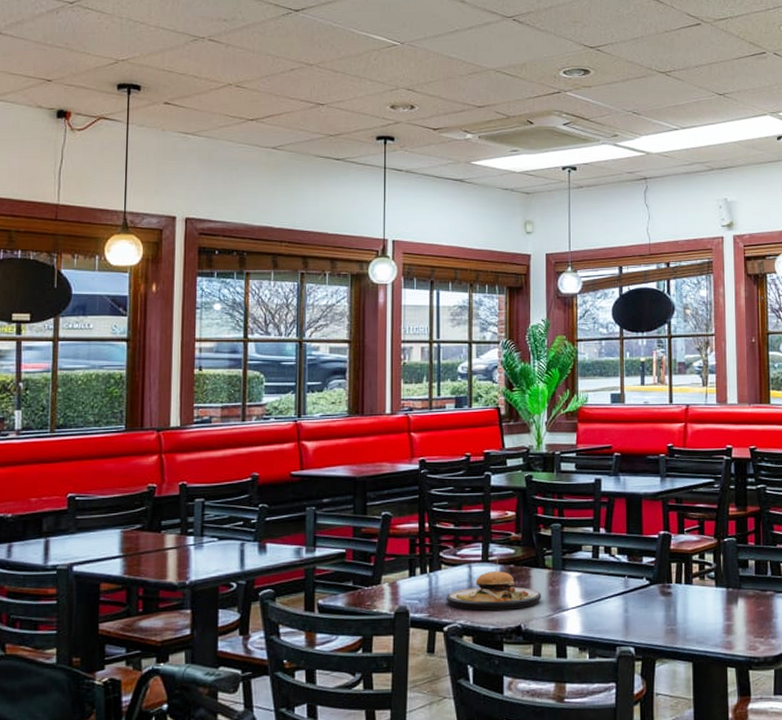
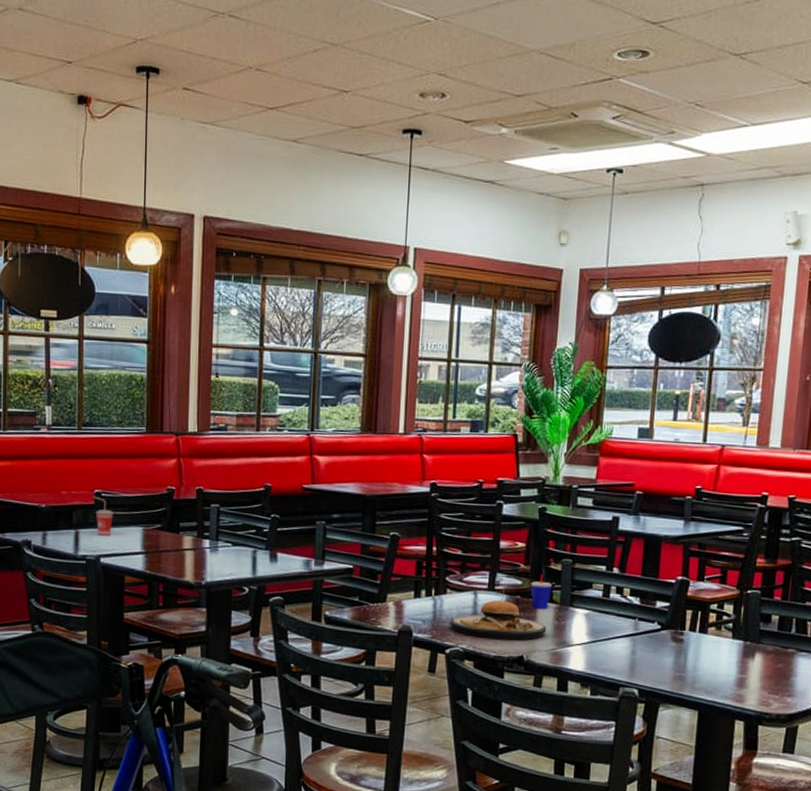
beverage cup: none [66,500,89,542] -> present [93,495,113,536]
beverage cup: none [523,541,544,577] -> present [530,574,553,610]

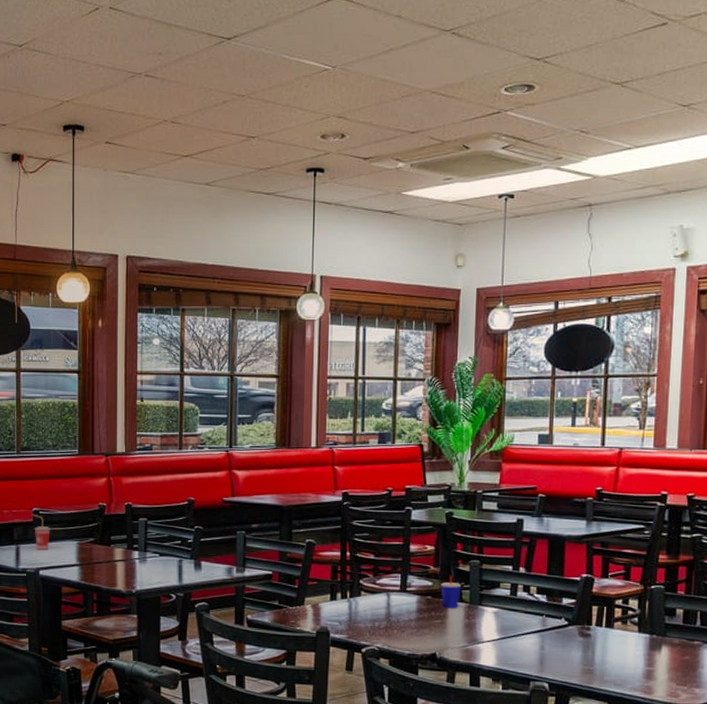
plate: present [450,583,547,640] -> none [365,585,458,638]

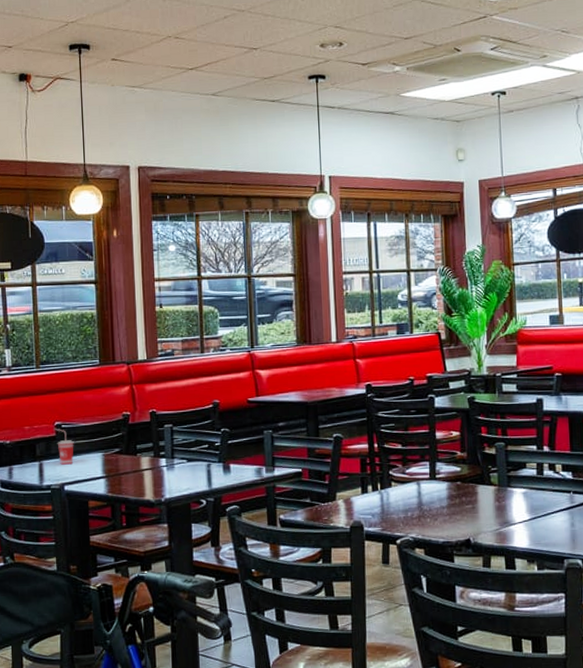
beverage cup: present [441,575,462,609] -> none [469,459,489,493]

